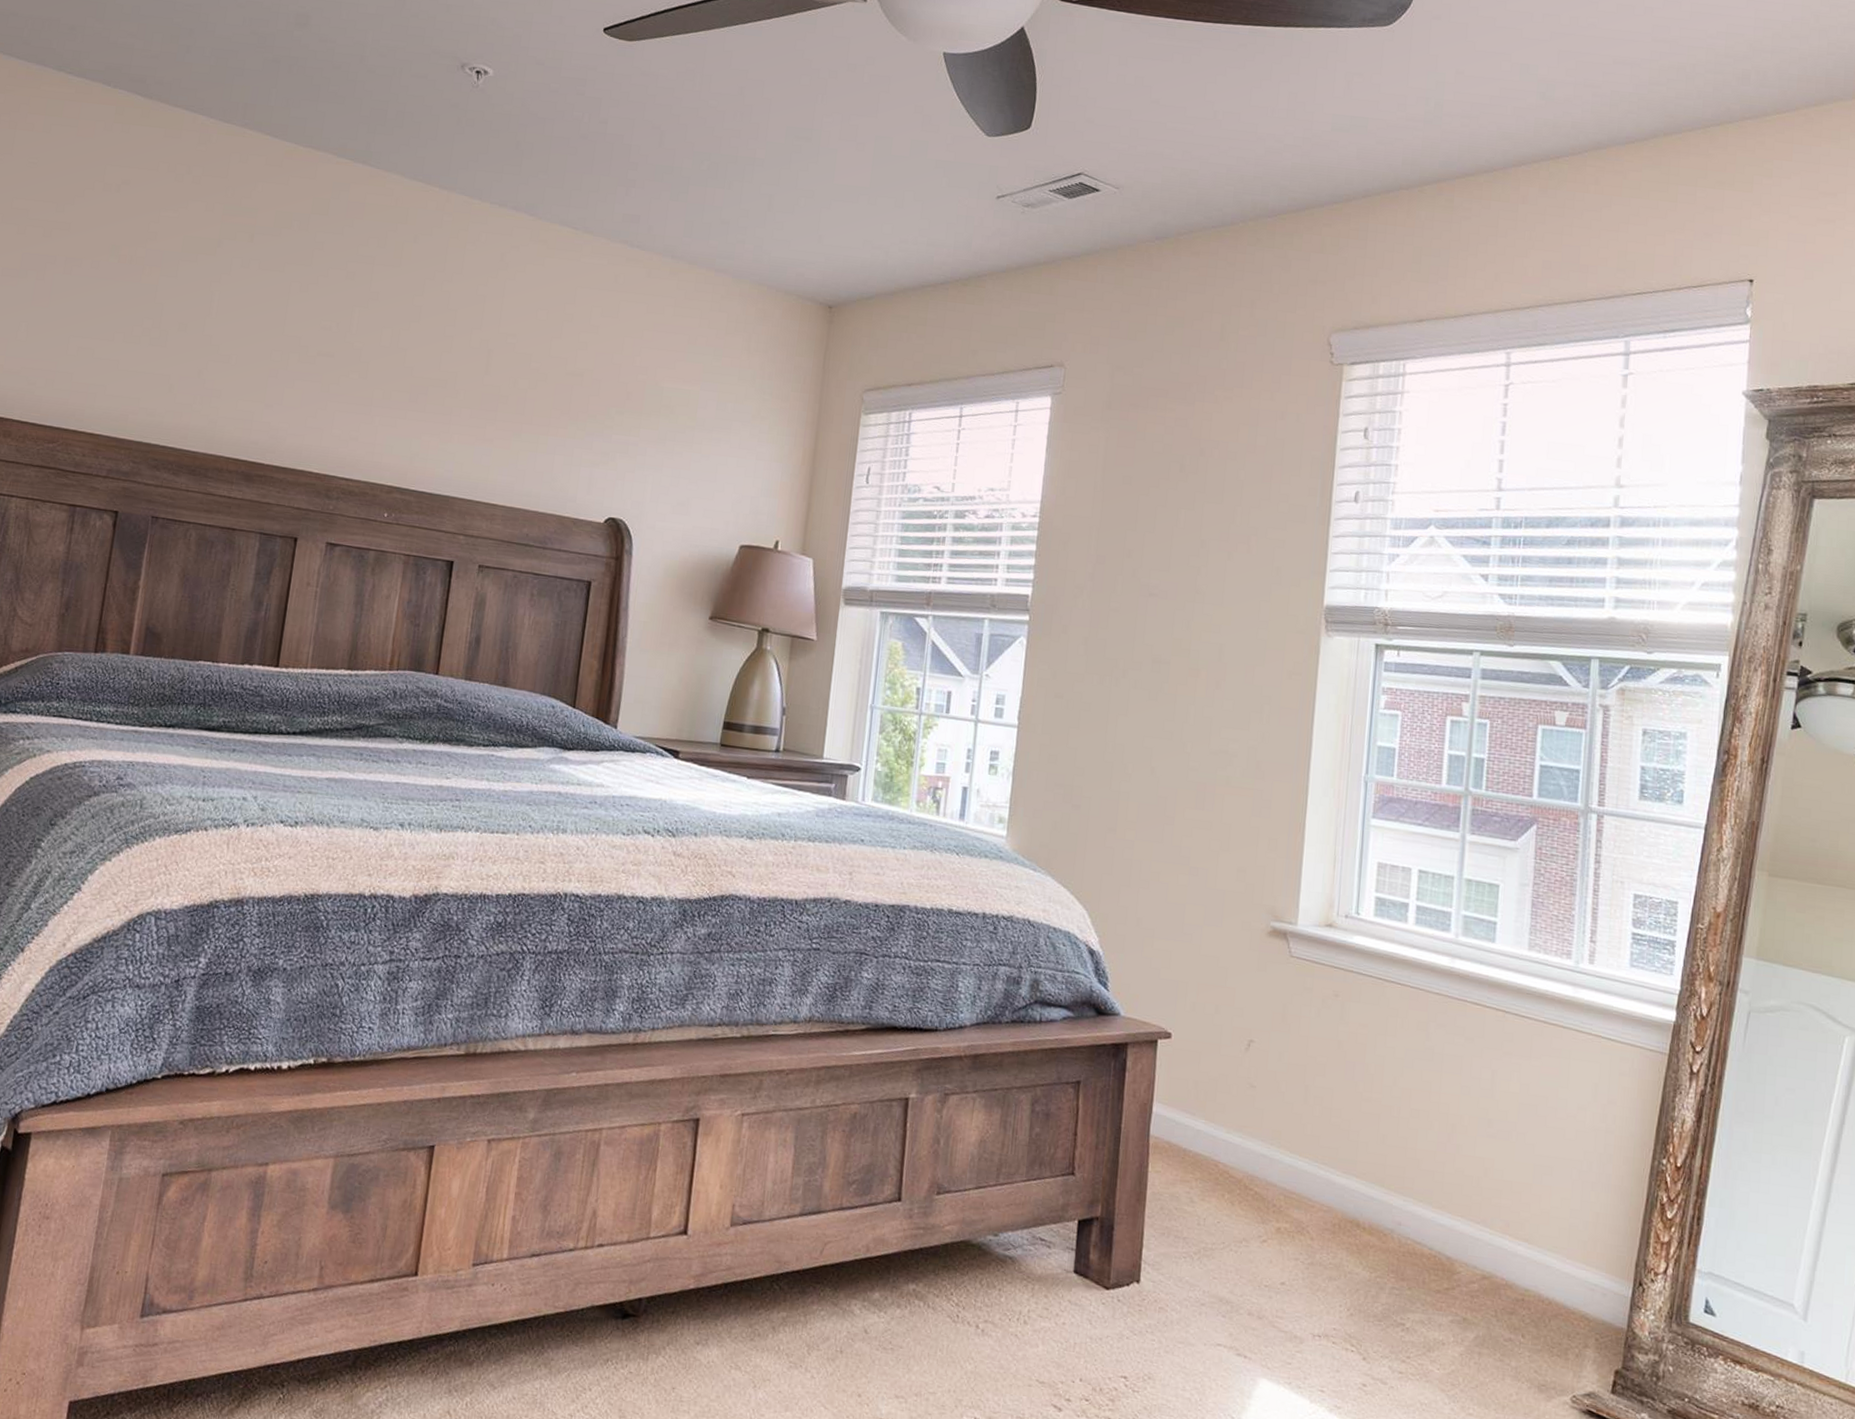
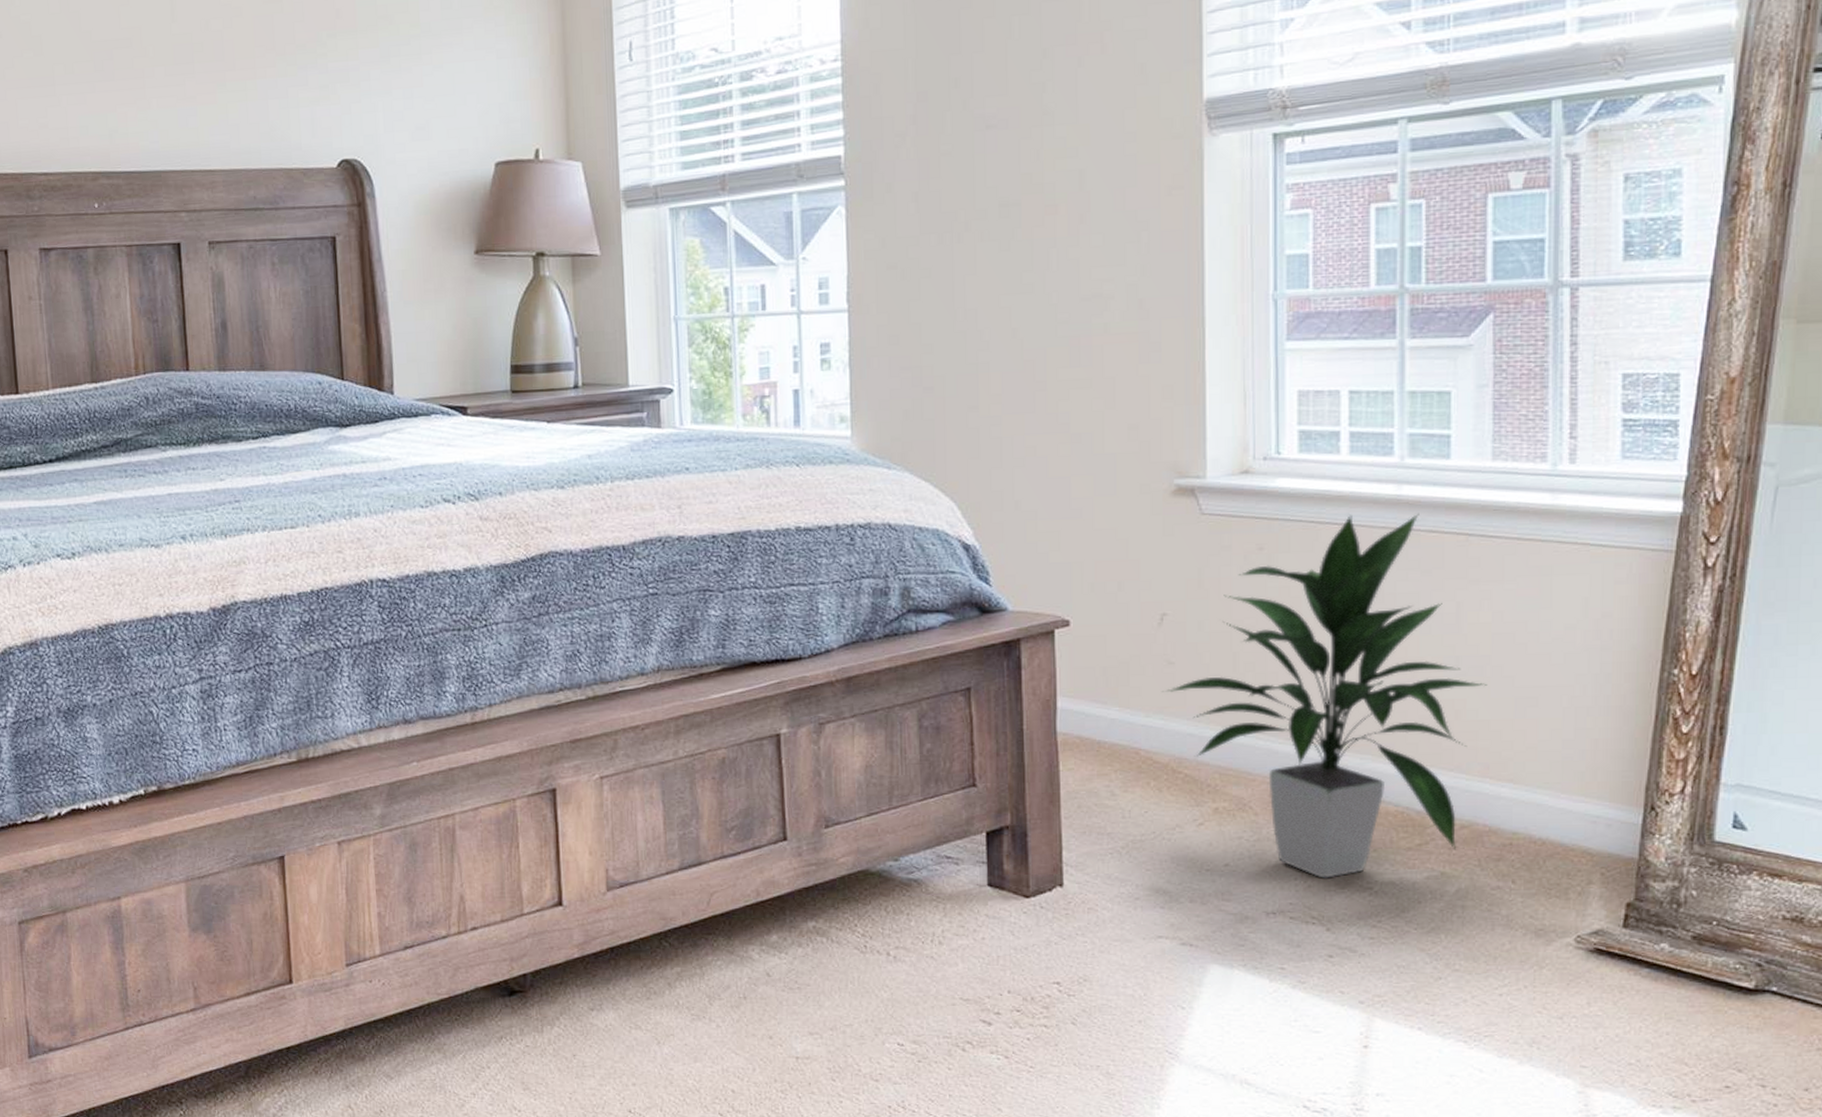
indoor plant: none [1243,977,1513,1309] -> present [1162,513,1488,879]

